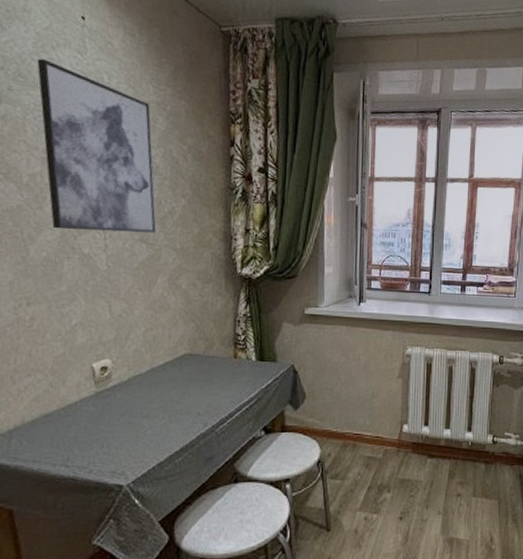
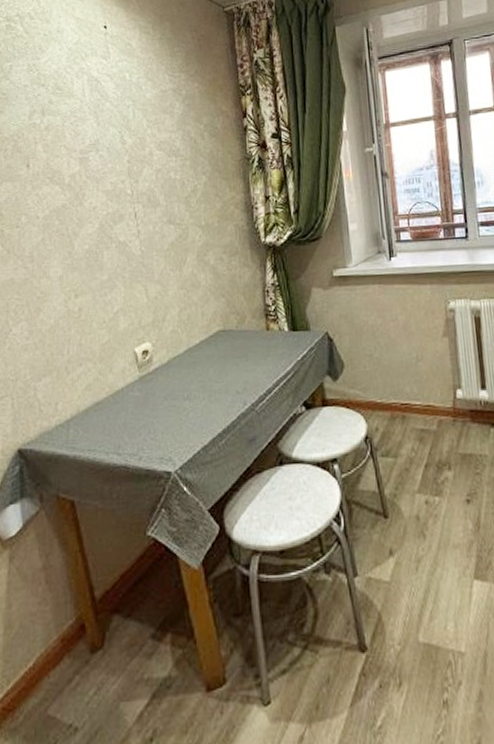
wall art: present [37,59,156,233] -> none [70,70,182,222]

